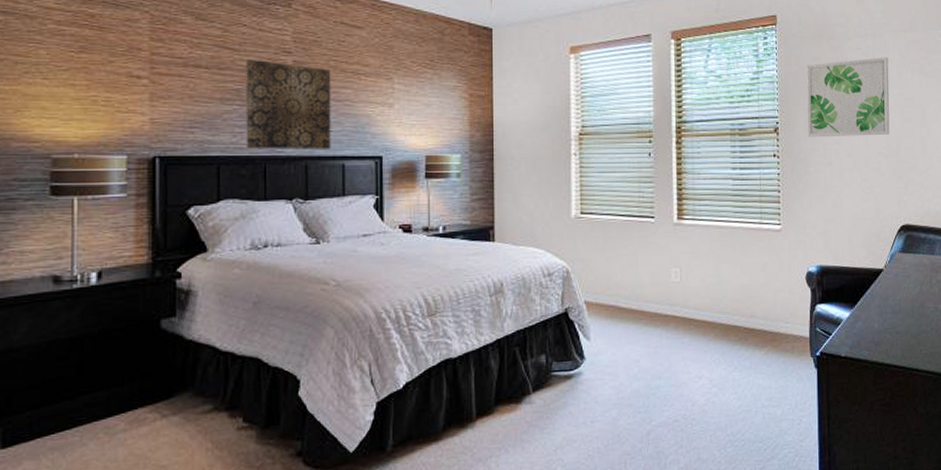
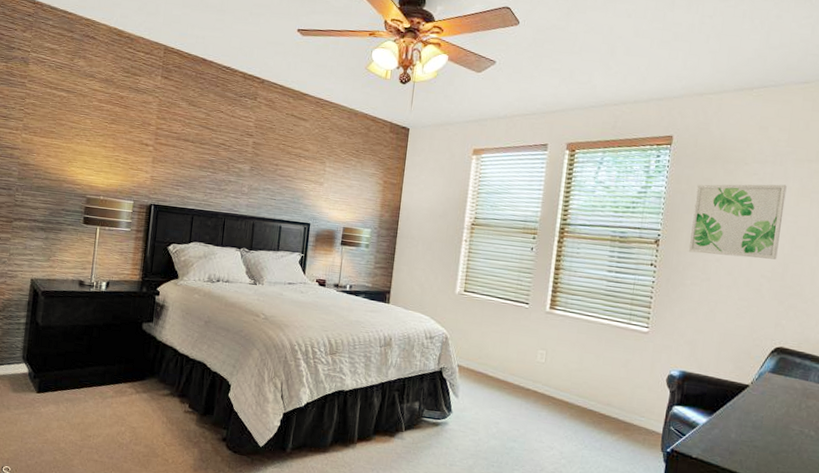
wall art: present [246,58,331,150] -> none [212,137,280,213]

